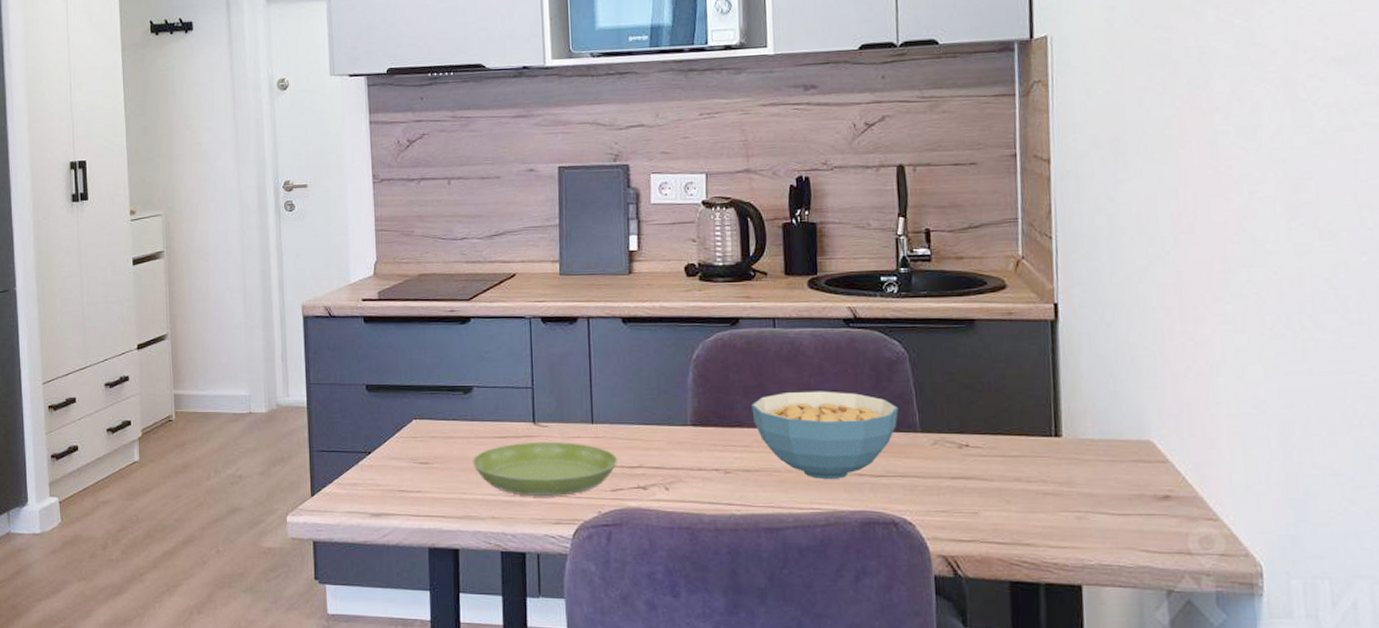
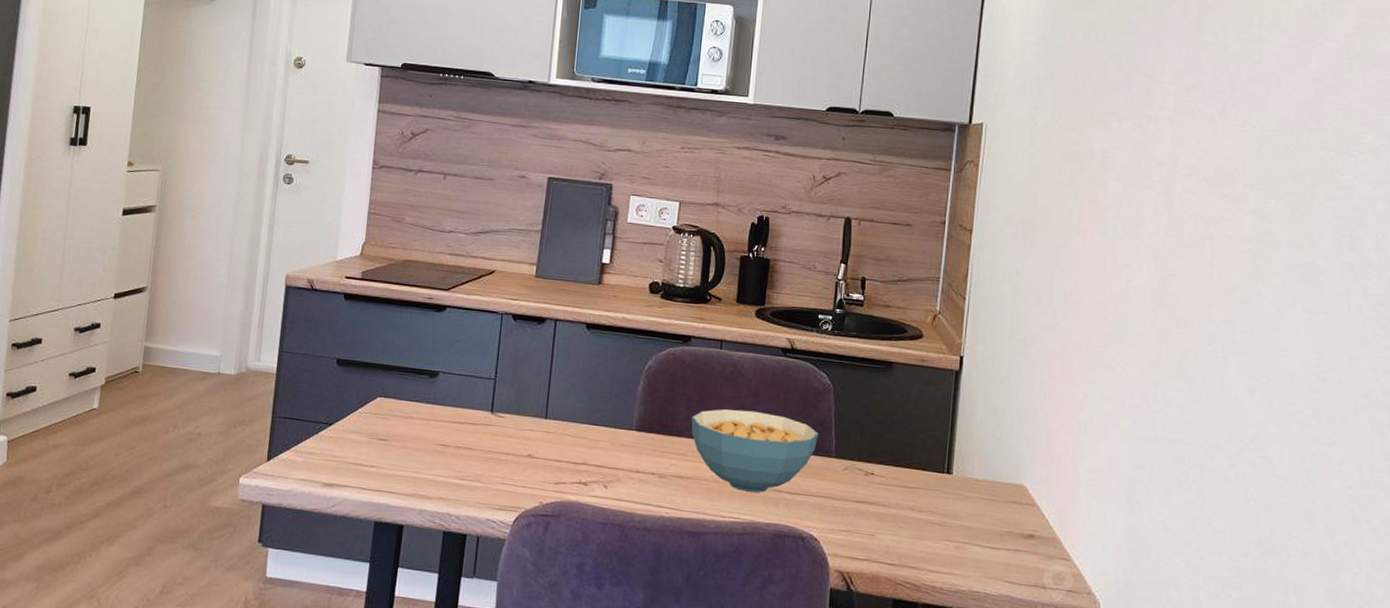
saucer: present [472,442,617,496] -> none [428,430,564,484]

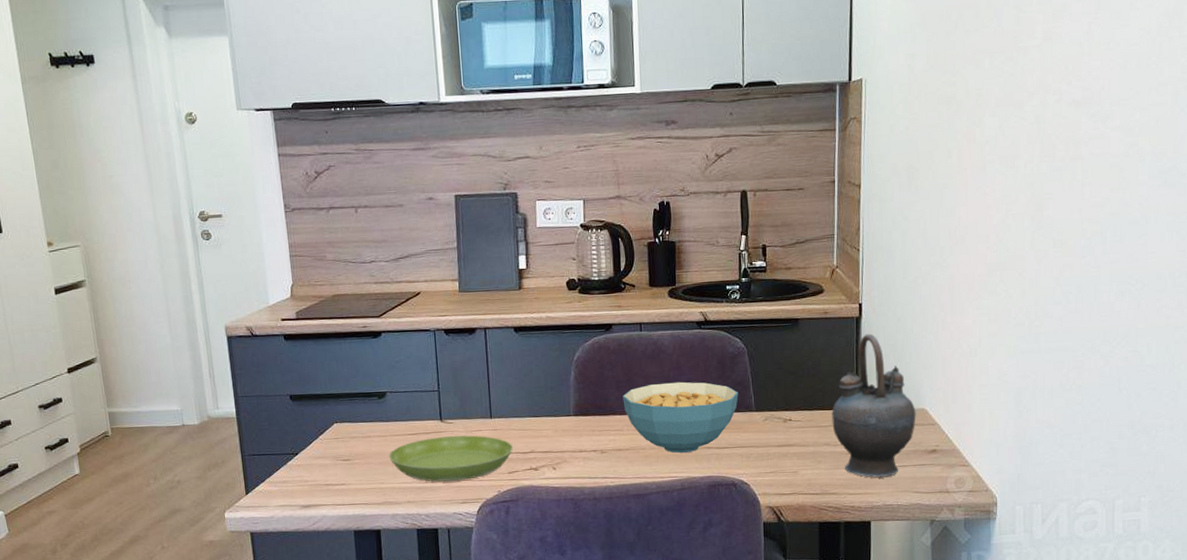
saucer: none [428,430,564,484] -> present [389,435,513,482]
teapot: none [919,390,1014,558] -> present [832,333,916,478]

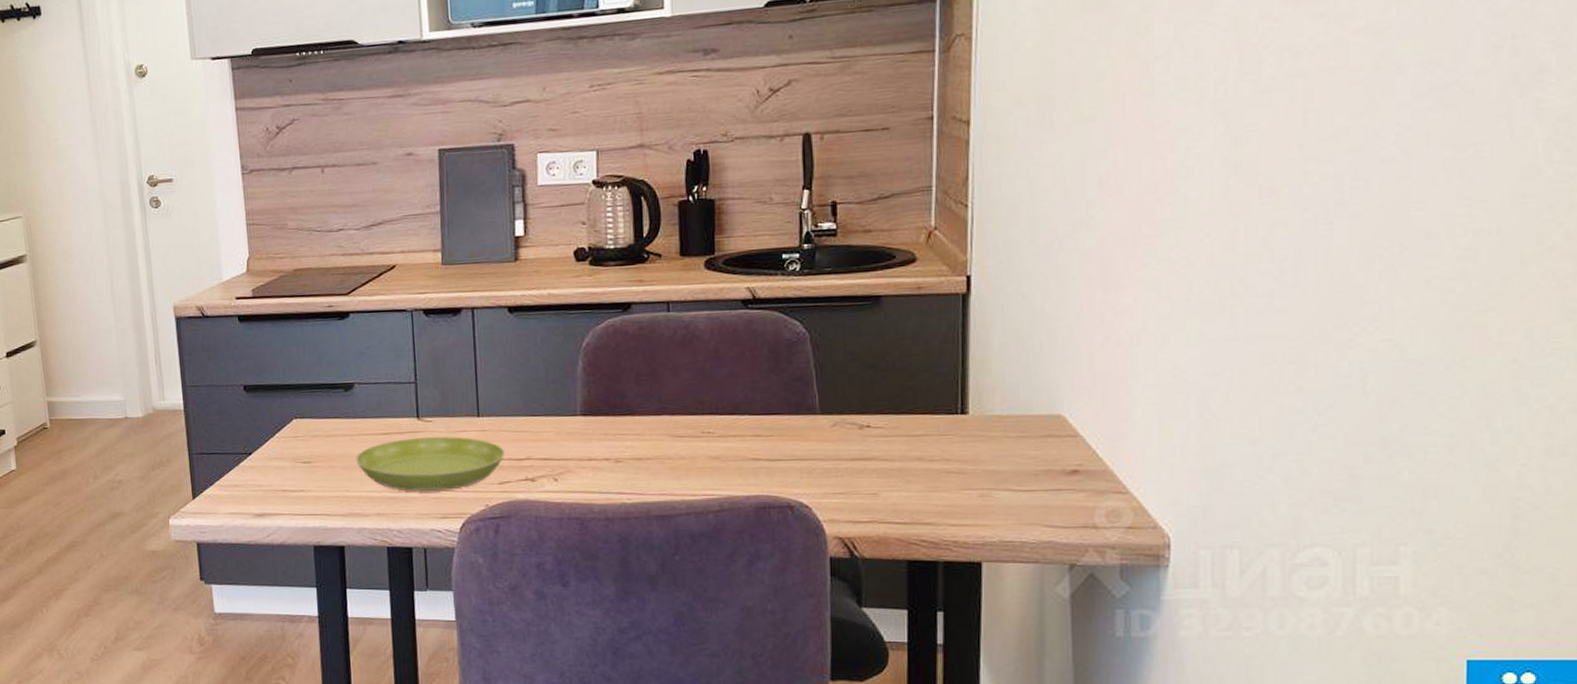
cereal bowl: present [622,381,739,454] -> none [644,375,797,466]
teapot: present [832,333,916,478] -> none [927,315,1049,505]

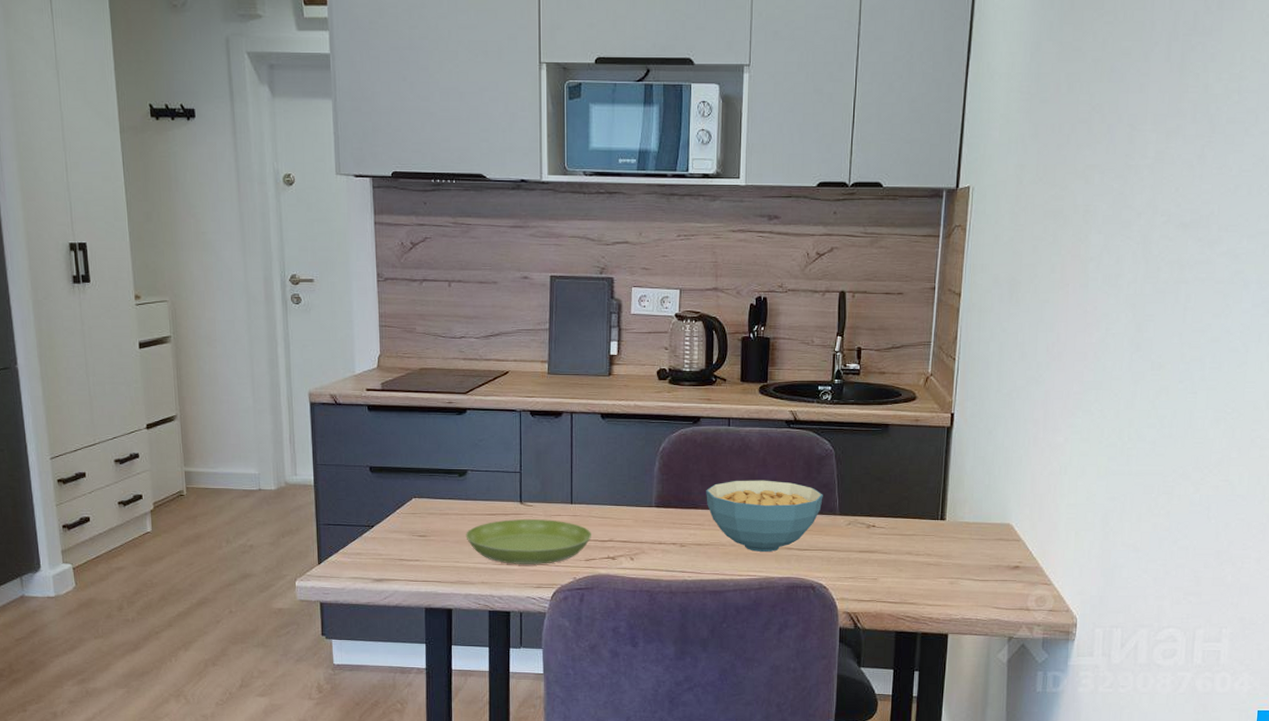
cereal bowl: none [644,375,797,466] -> present [706,480,823,553]

